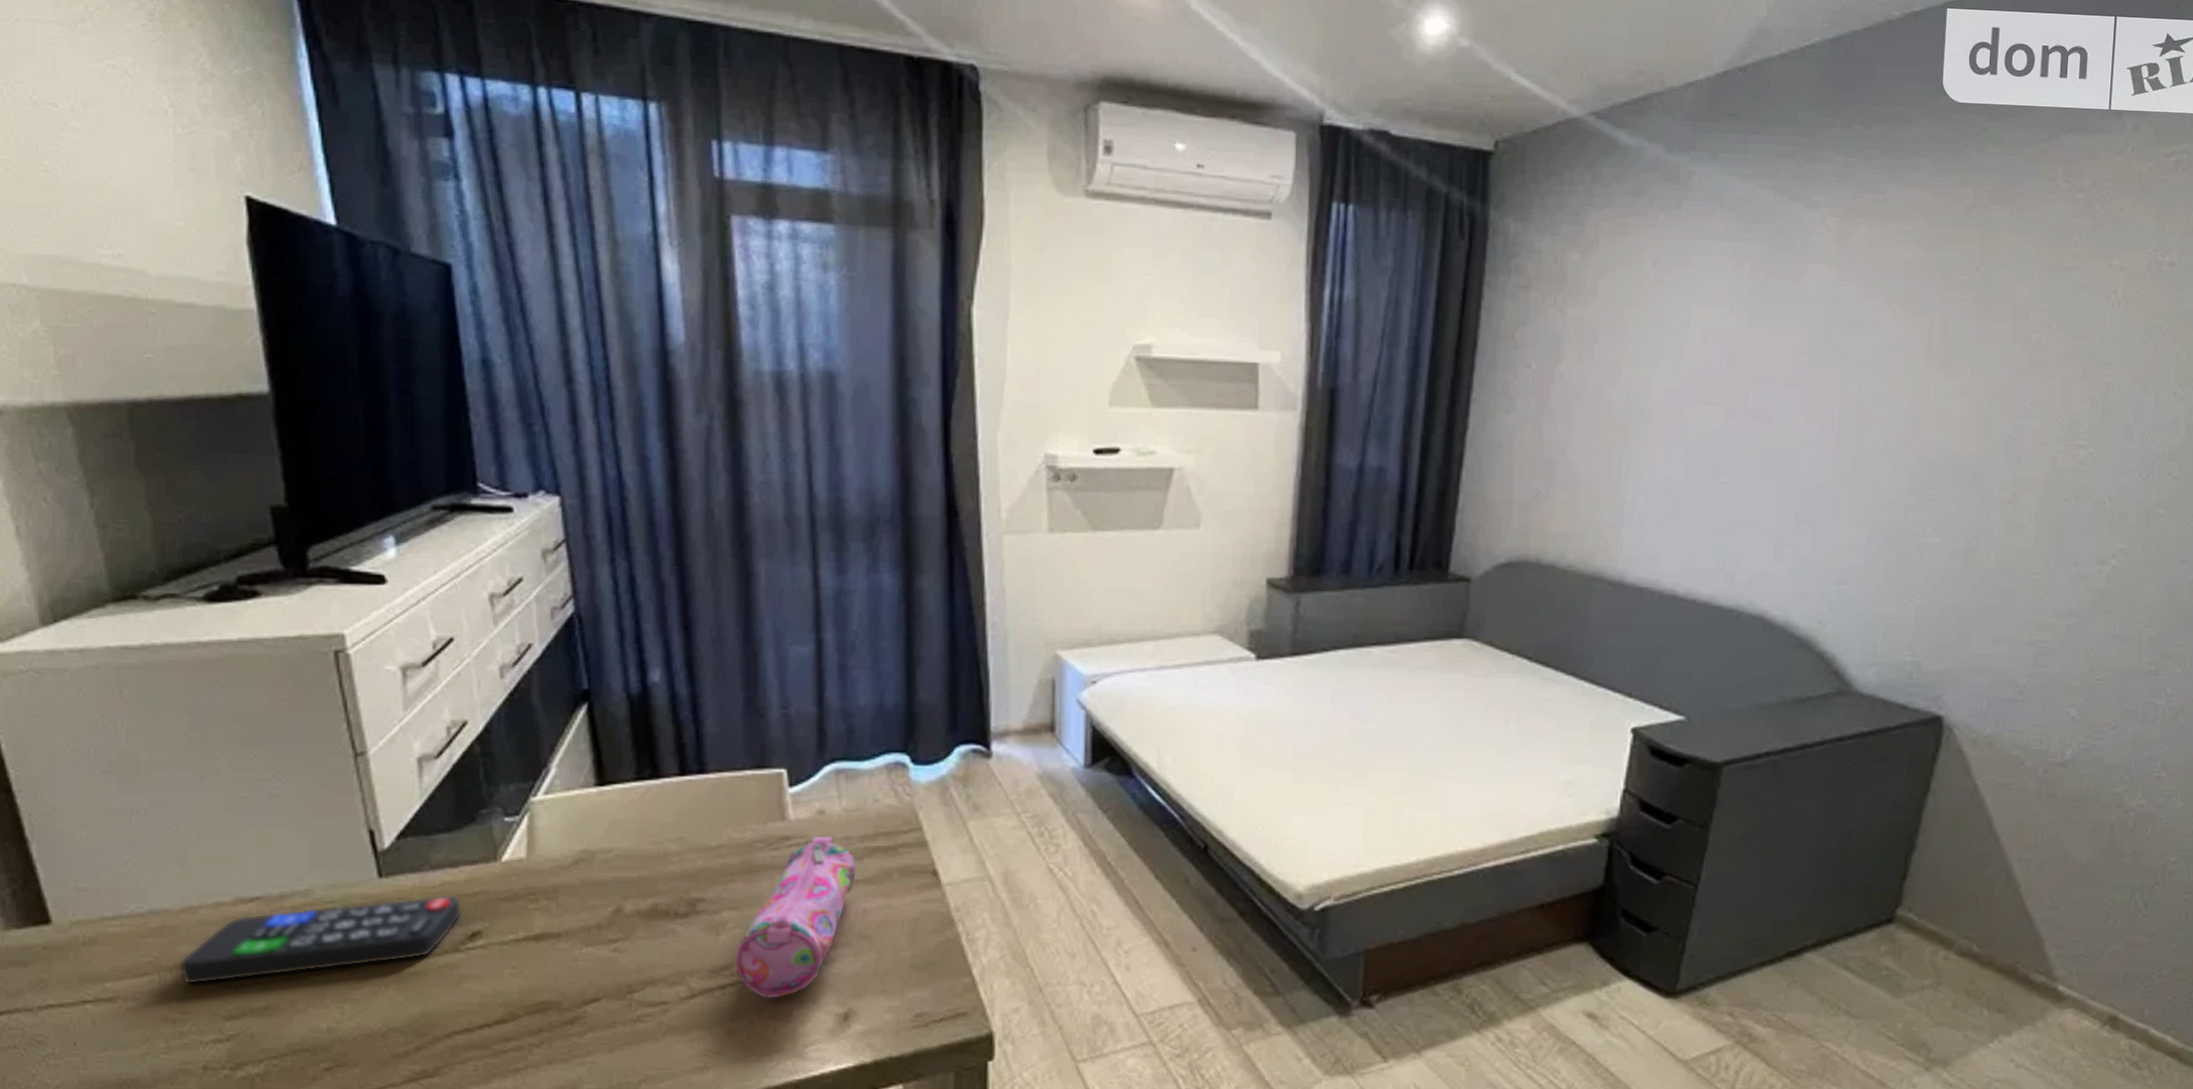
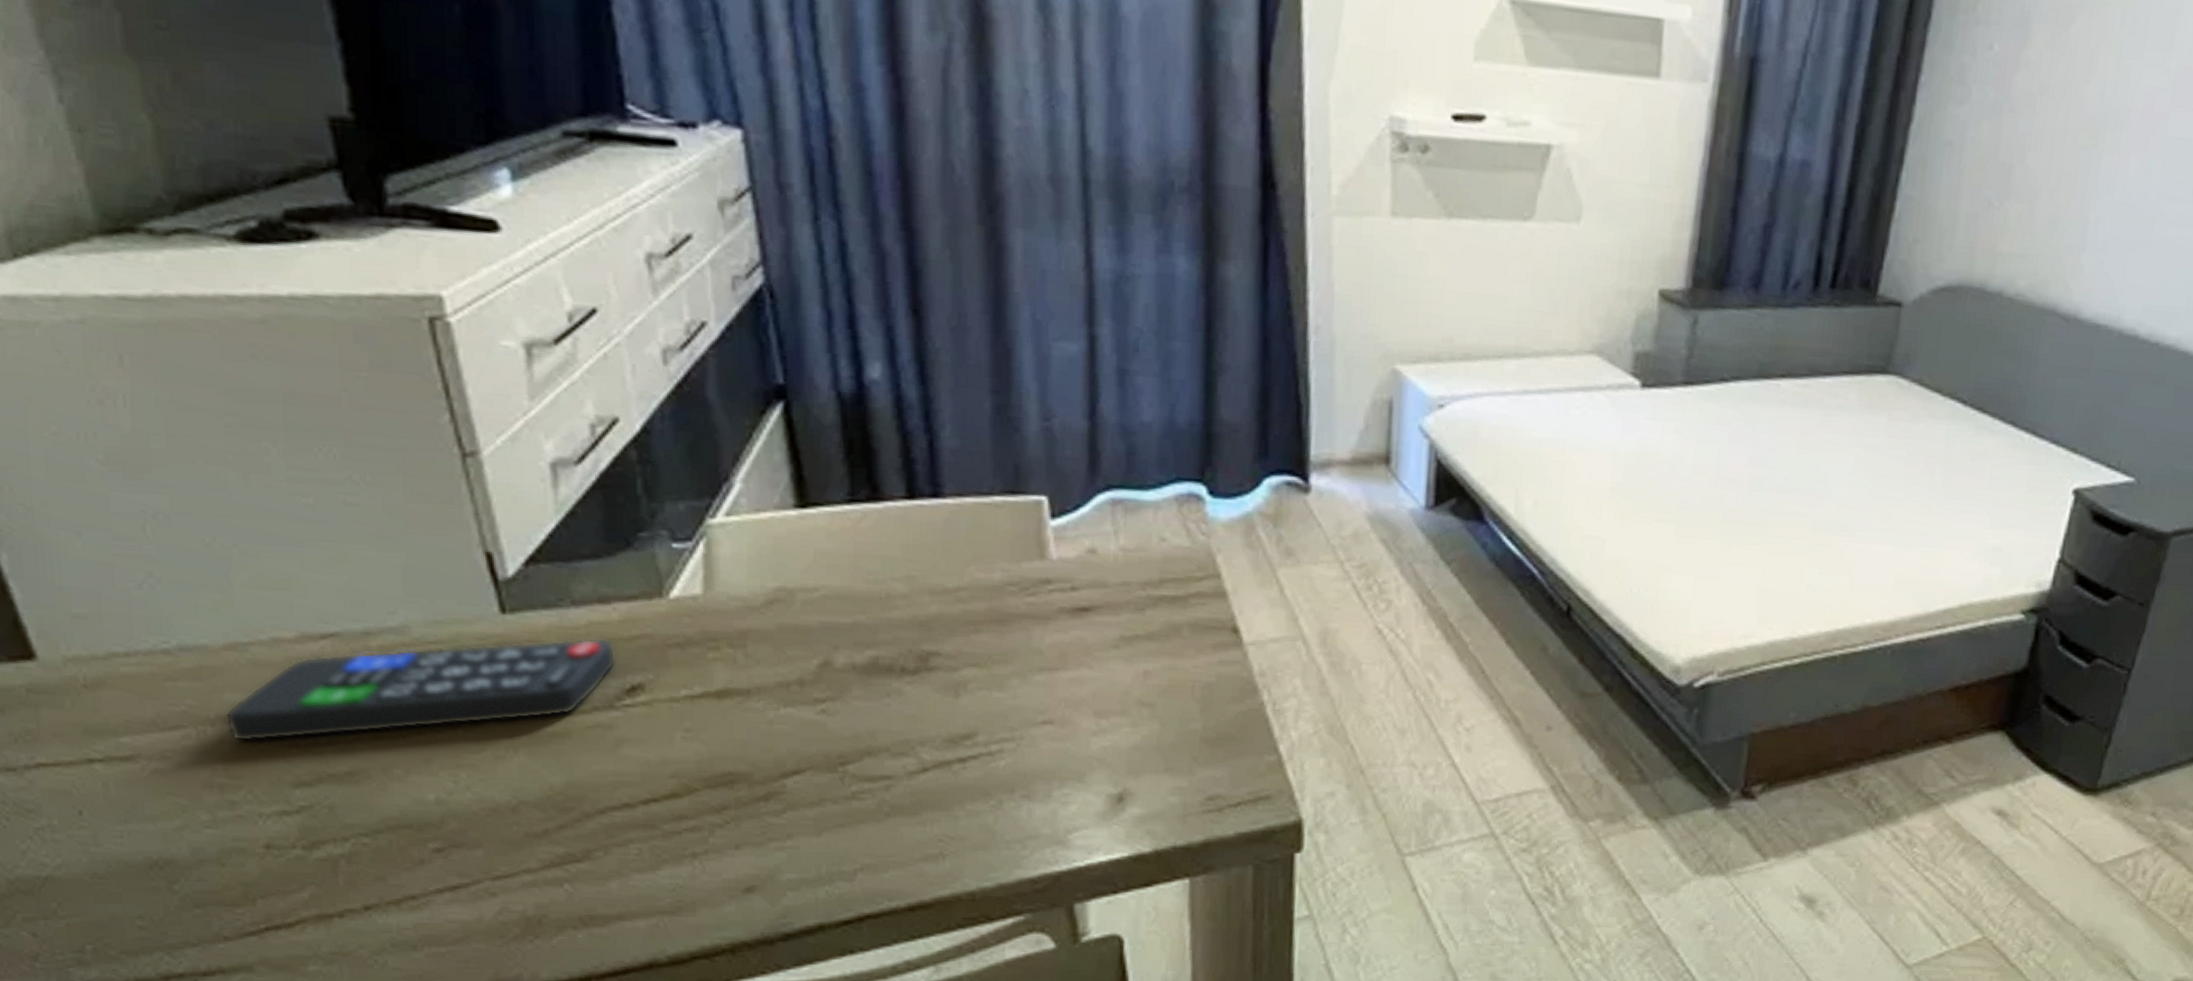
pencil case: present [734,836,856,998] -> none [978,580,1136,775]

